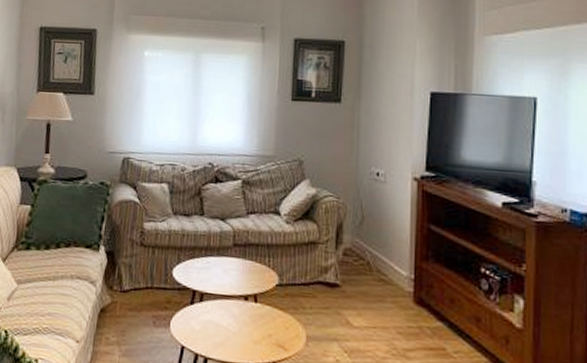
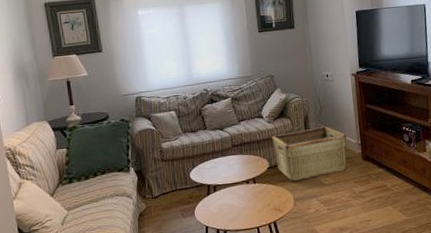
hamper: none [287,241,395,314] -> present [271,126,347,182]

